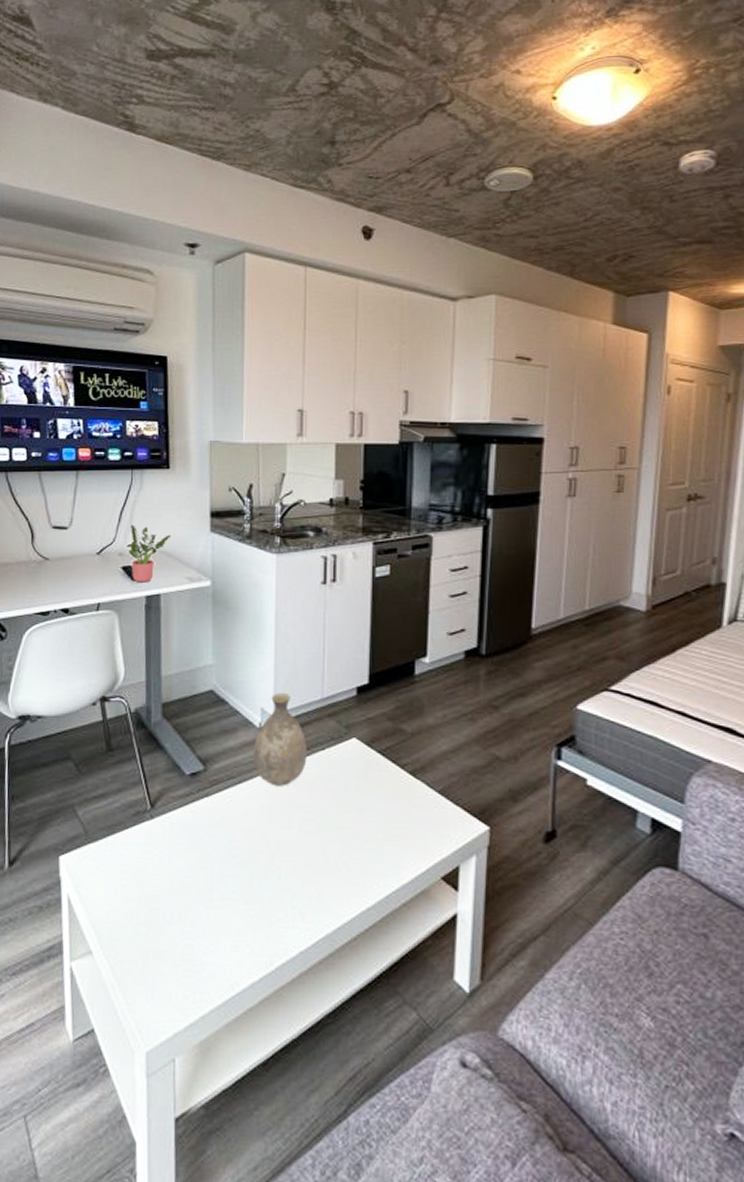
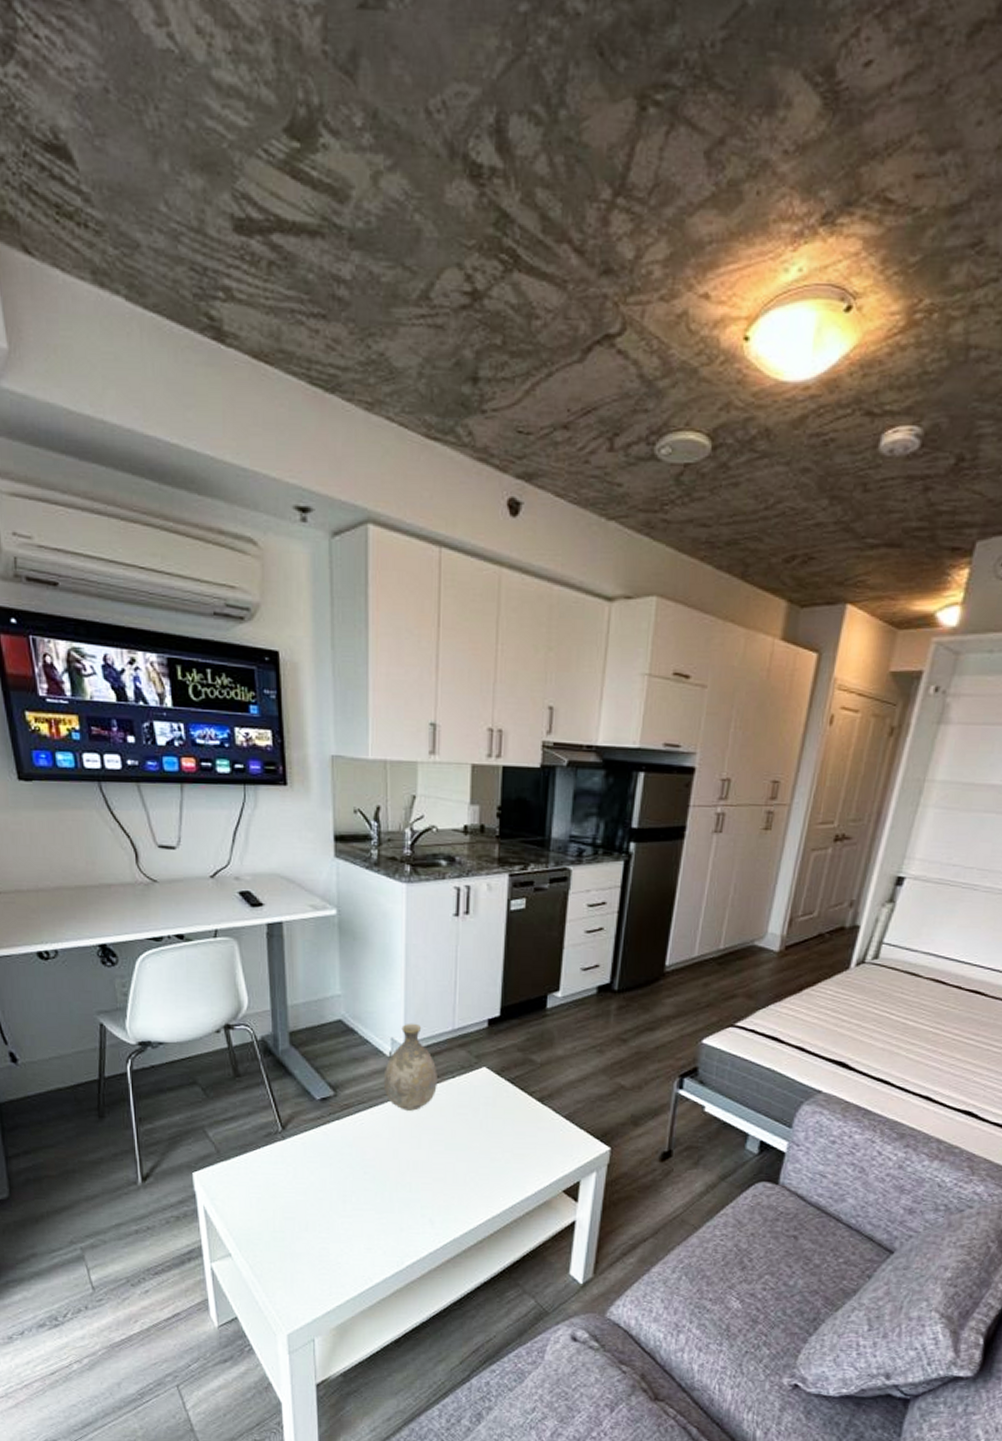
potted plant: present [126,525,170,583] -> none [242,846,291,910]

